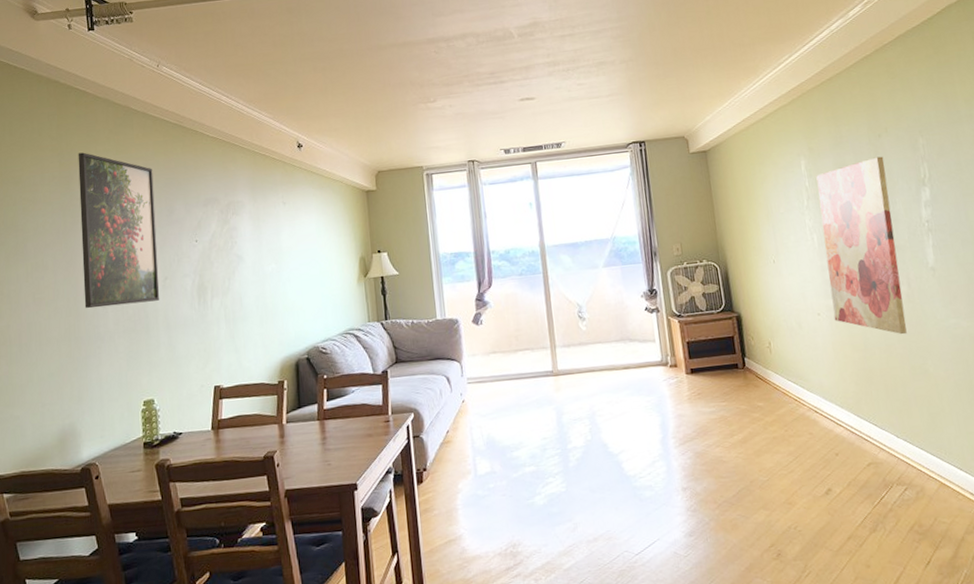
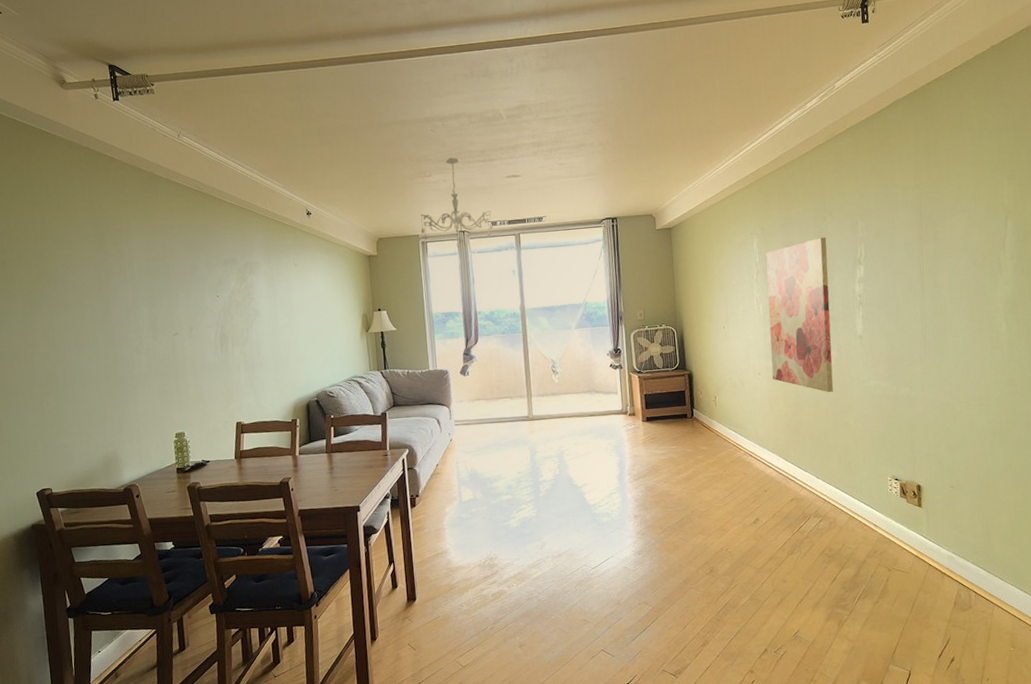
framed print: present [78,152,160,309] -> none [109,214,187,354]
chandelier: none [425,80,506,179] -> present [421,157,493,248]

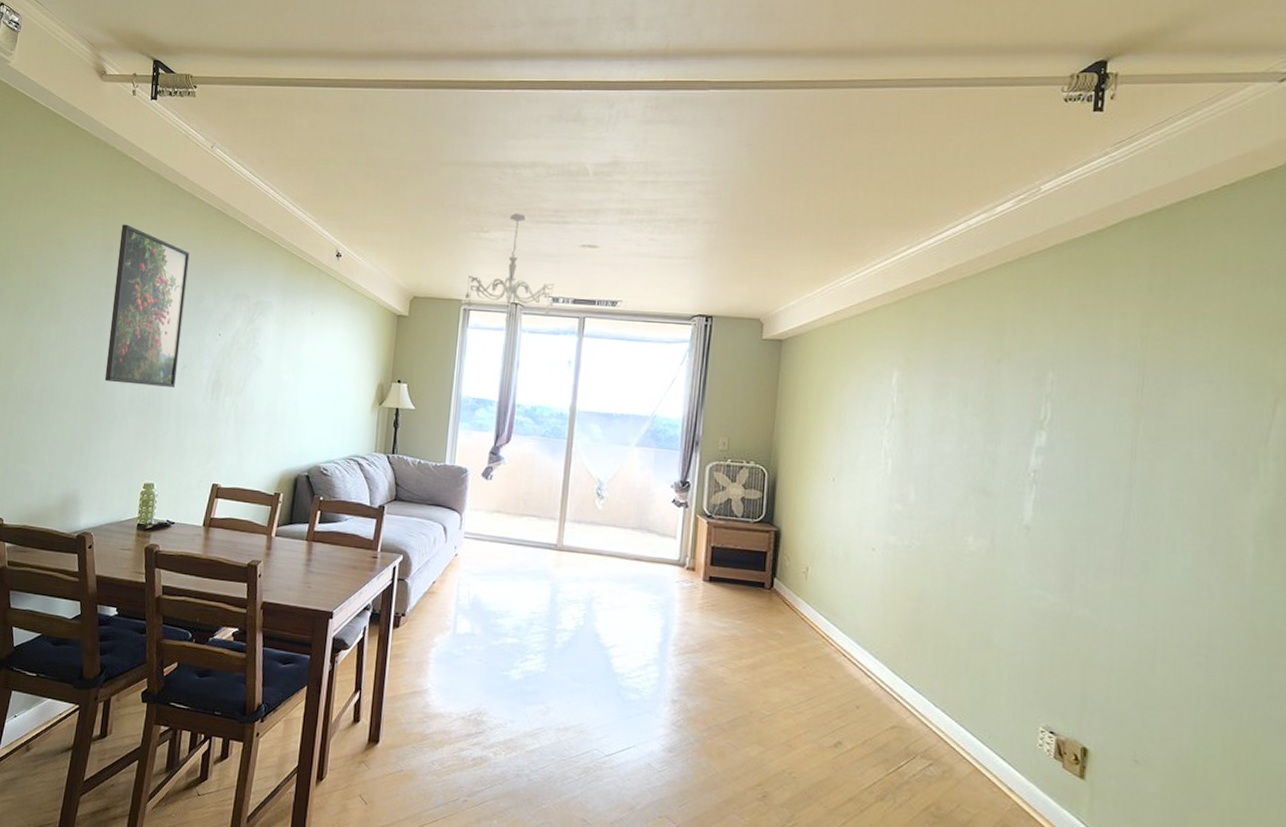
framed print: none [109,214,187,354] -> present [104,224,190,387]
wall art: present [766,237,834,393] -> none [891,384,998,595]

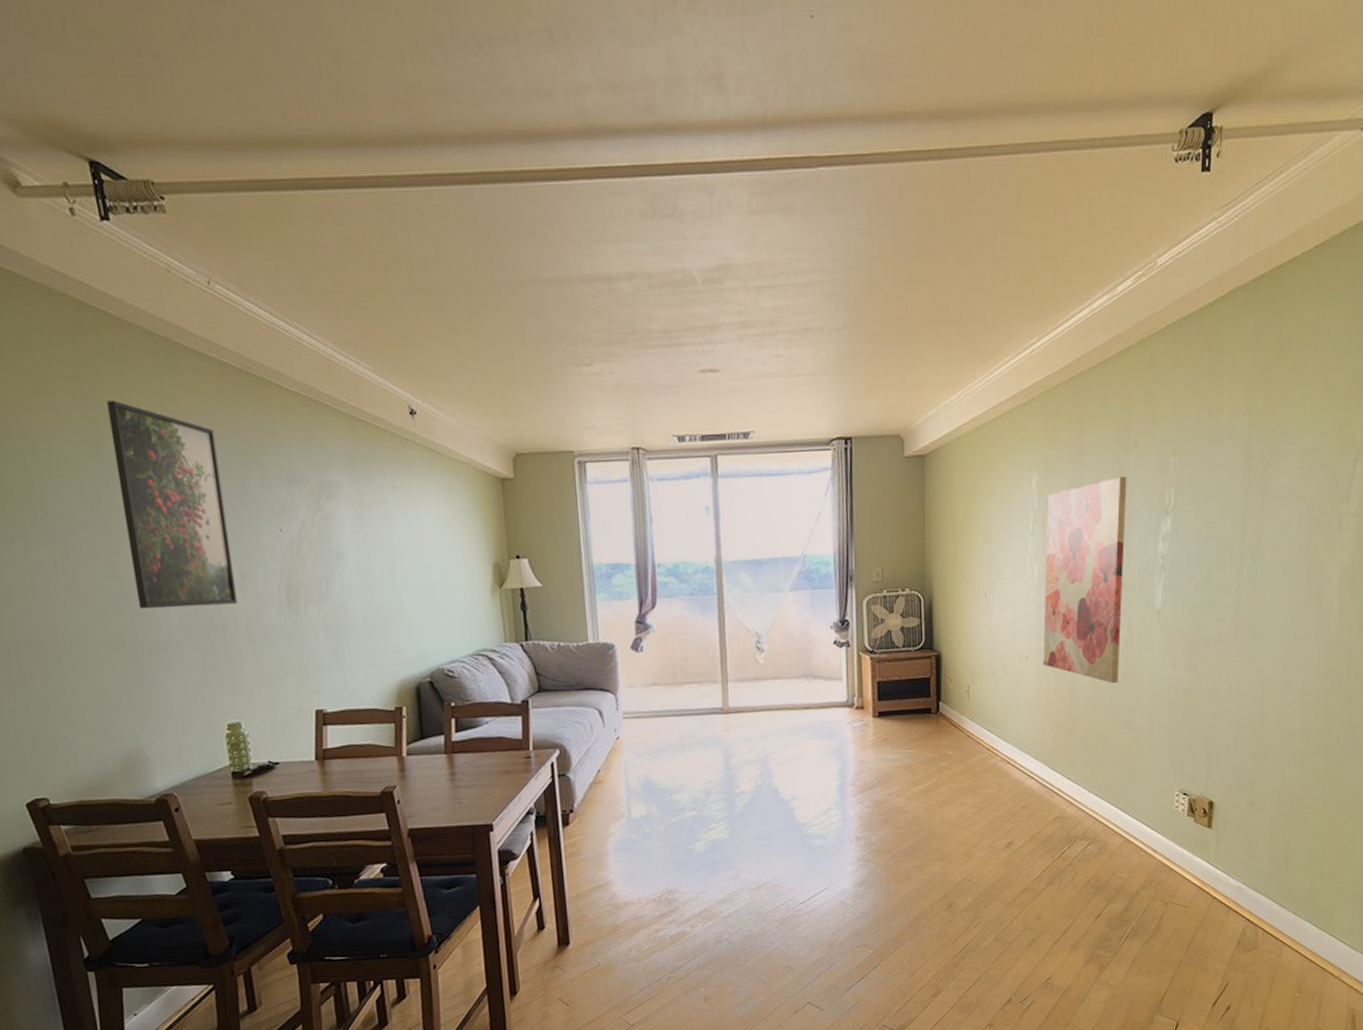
chandelier: present [465,213,554,322] -> none [577,338,679,471]
wall art: none [891,384,998,595] -> present [1043,476,1127,684]

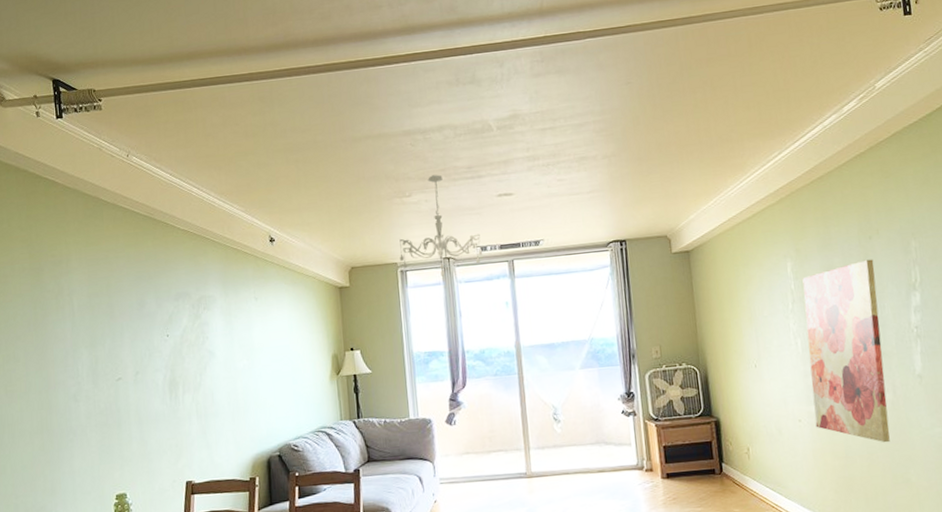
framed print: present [106,400,238,610] -> none [47,244,132,402]
chandelier: none [577,338,679,471] -> present [399,174,482,277]

